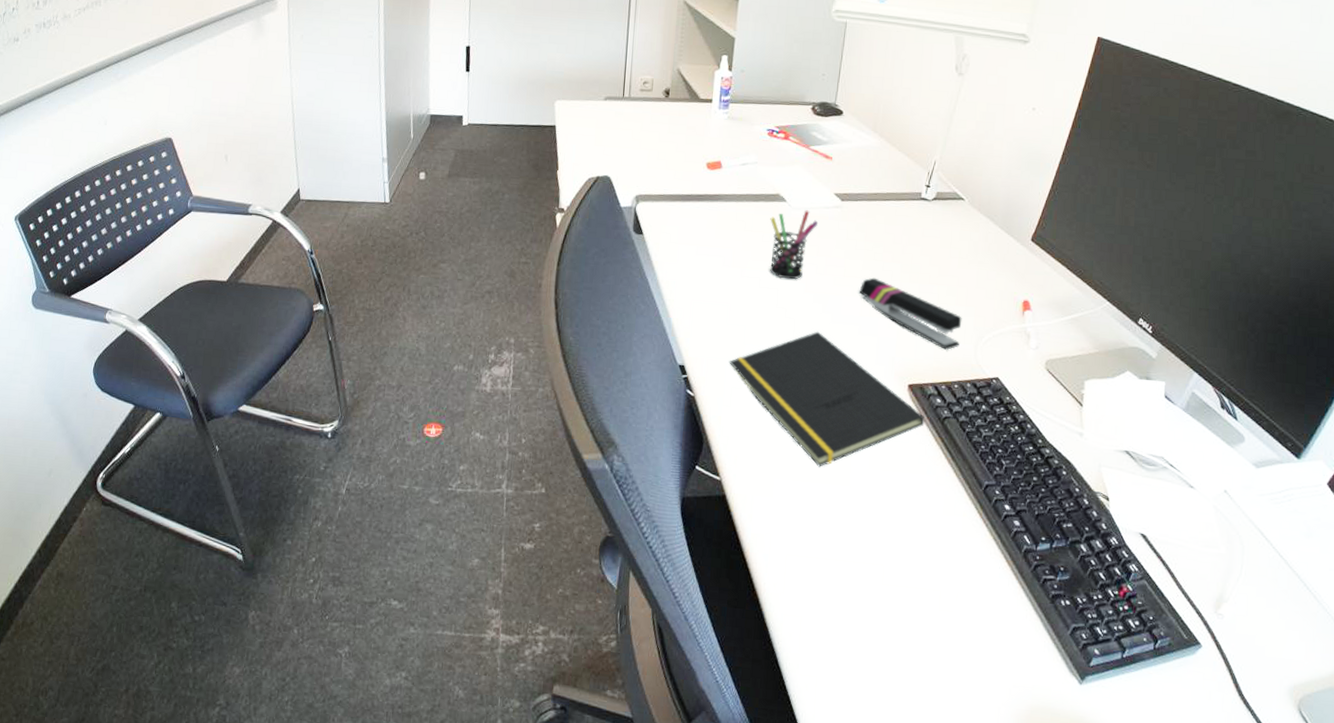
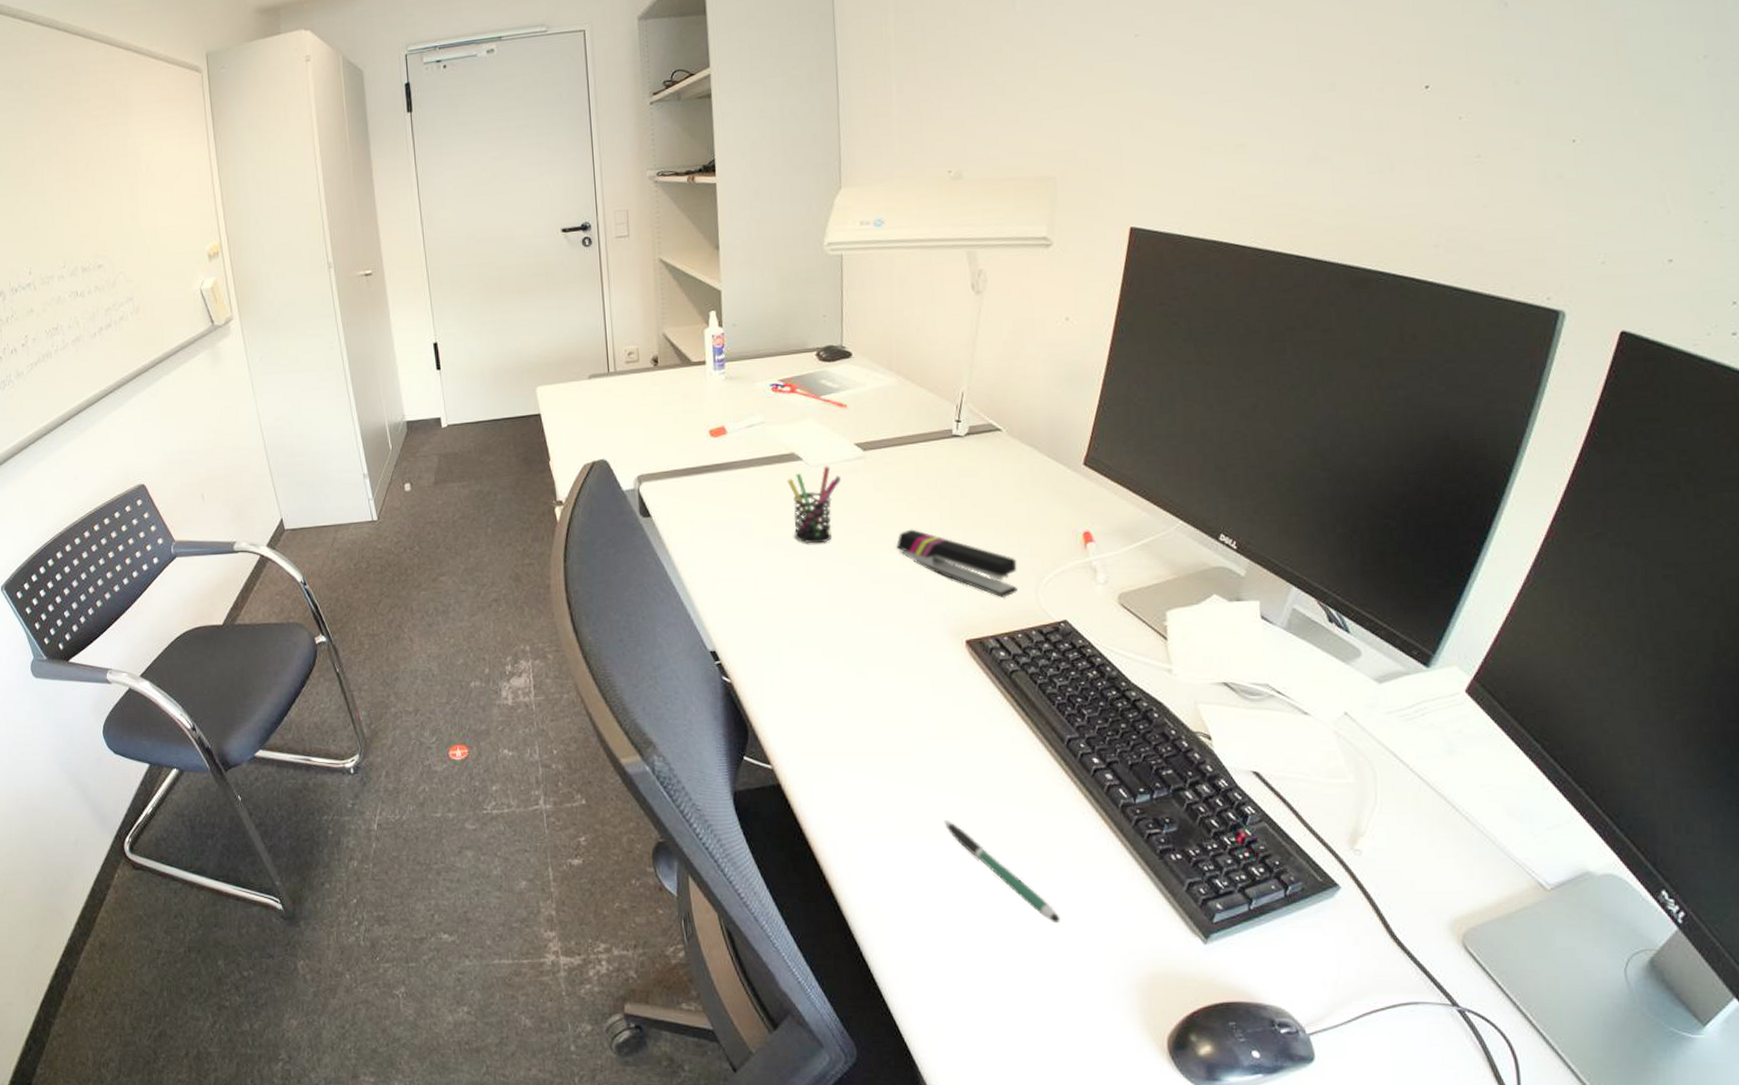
notepad: present [729,331,925,467] -> none [764,595,990,742]
pen: none [867,545,958,652] -> present [944,819,1061,924]

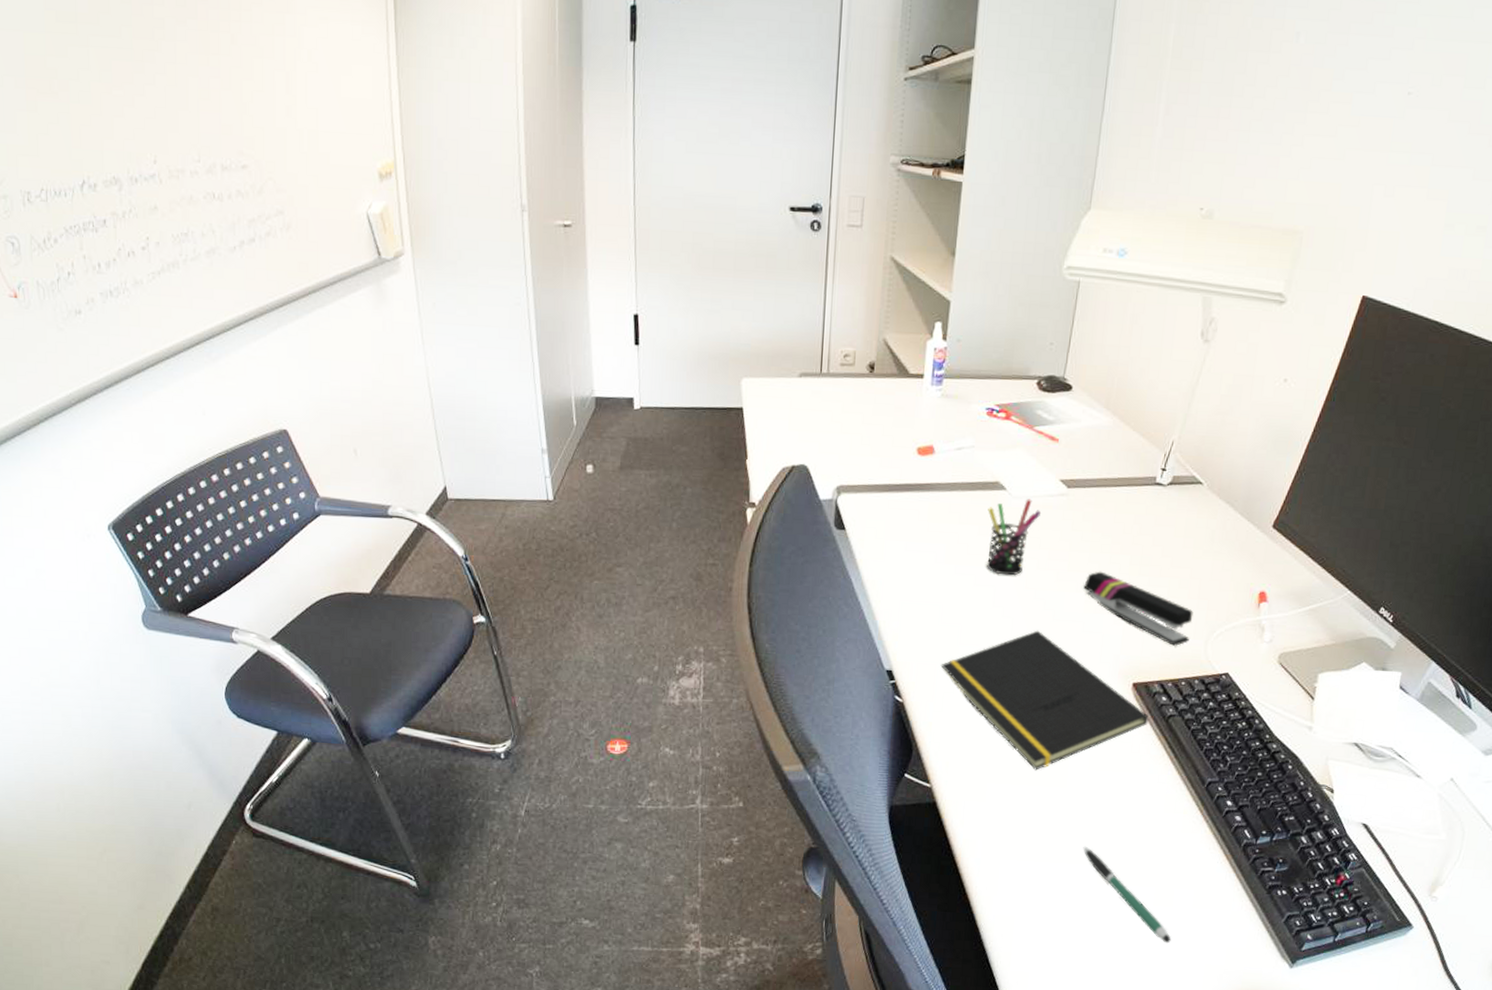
notepad: none [764,595,990,742] -> present [940,630,1149,771]

